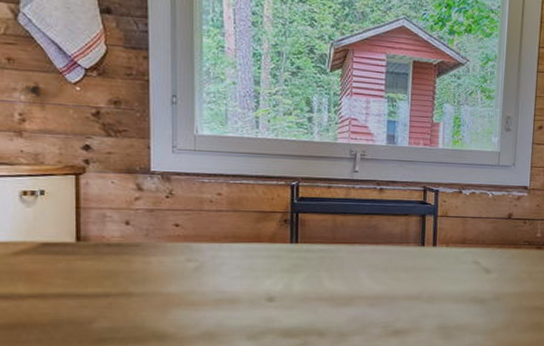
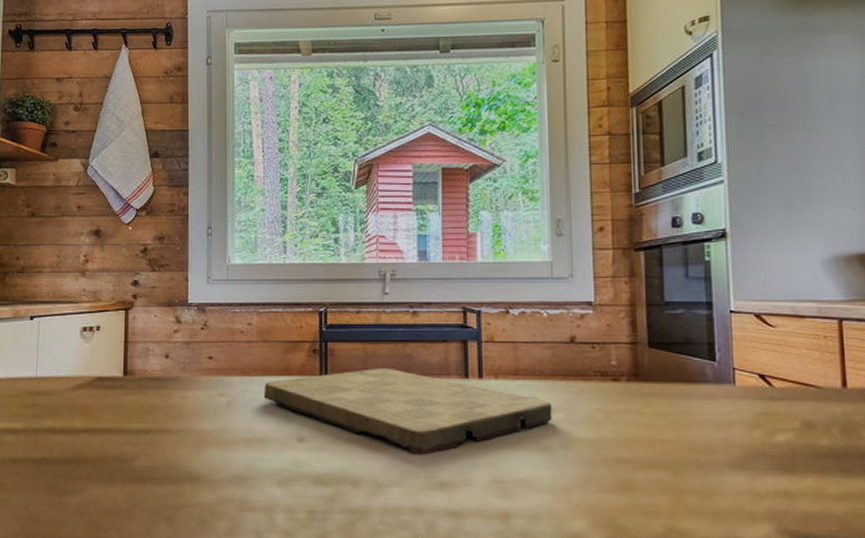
cutting board: none [233,236,489,309] -> present [263,367,552,455]

